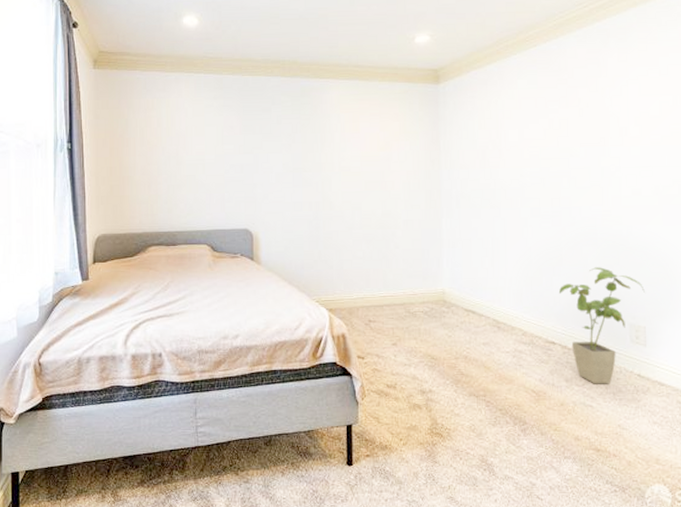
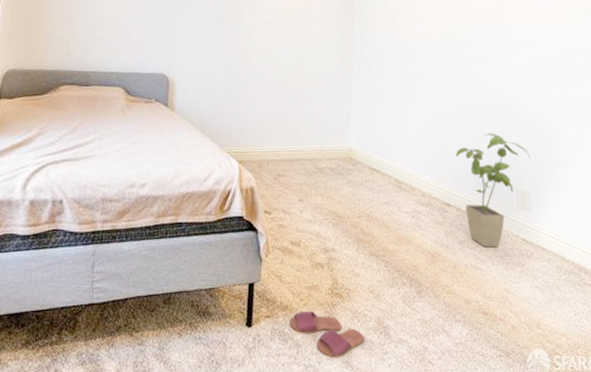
slippers: none [389,450,469,493] -> present [289,310,365,357]

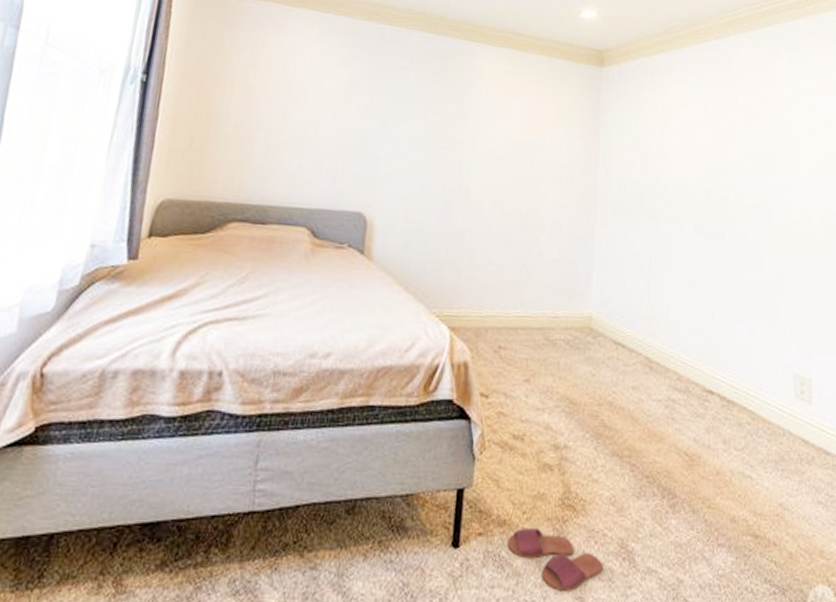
house plant: present [455,133,531,248] -> none [719,302,811,450]

